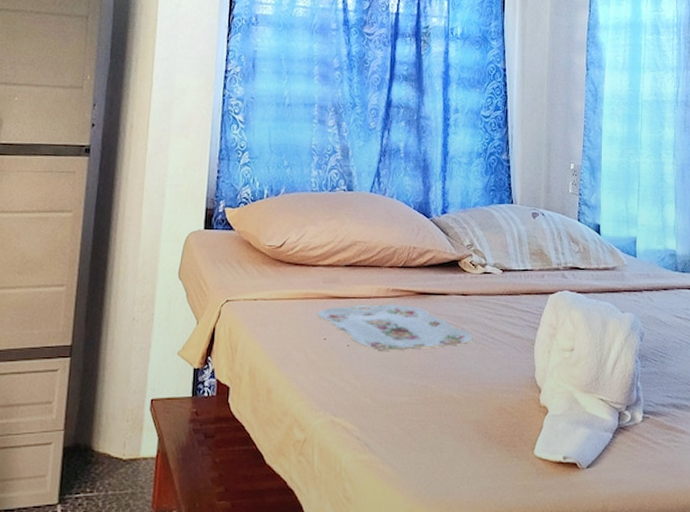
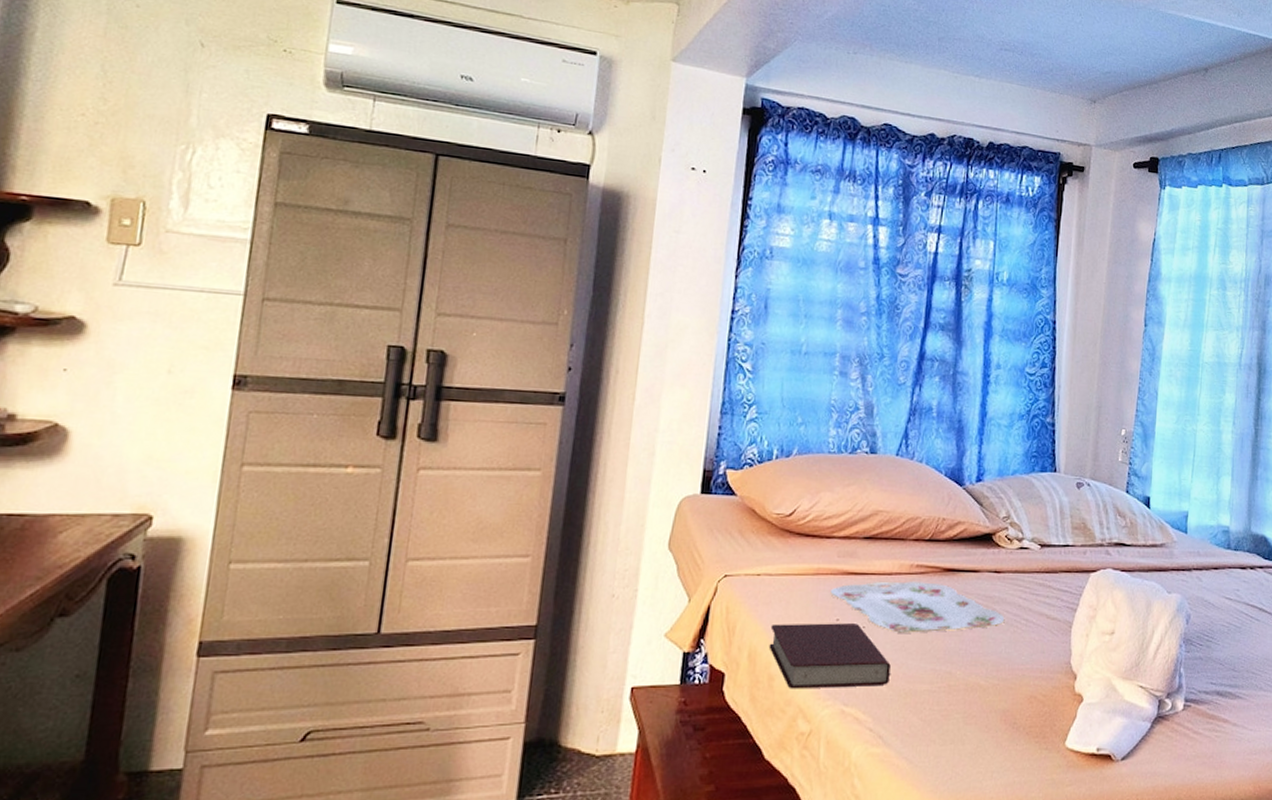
book: none [266,342,373,401] -> present [769,623,891,689]

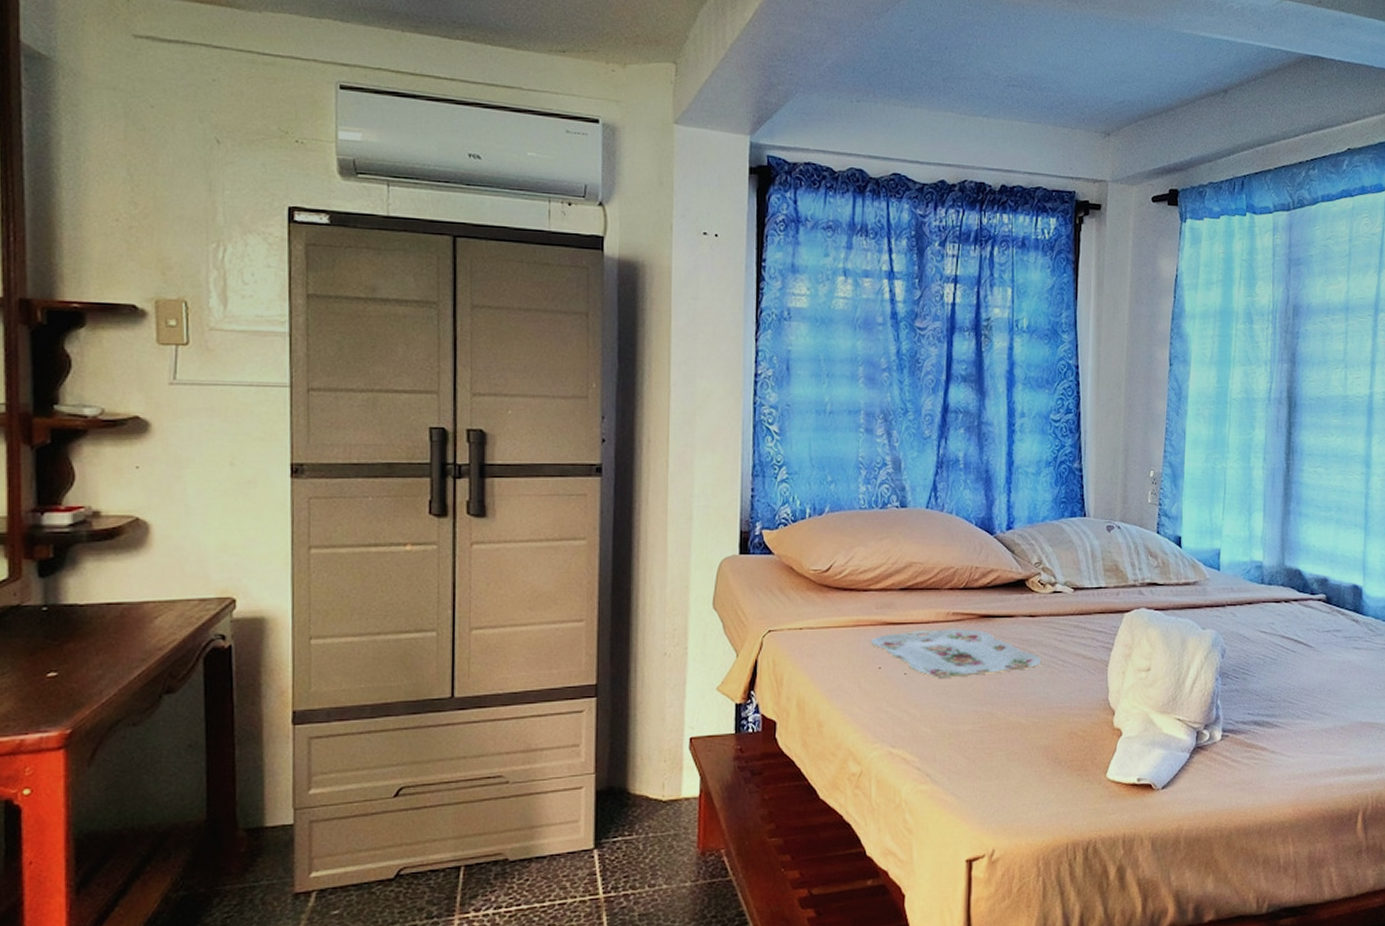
book: present [769,623,891,689] -> none [816,671,933,734]

